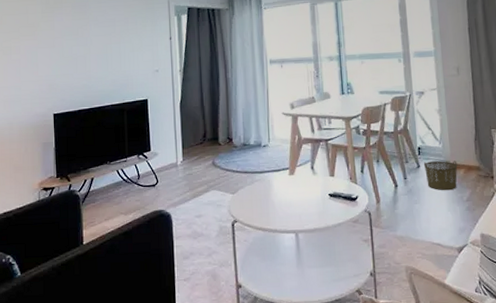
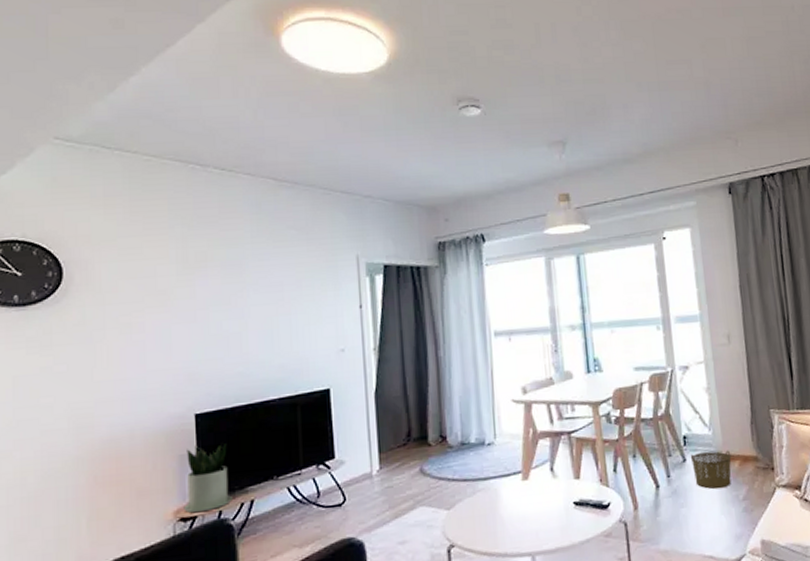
planter: none [45,136,79,185] -> present [183,443,232,513]

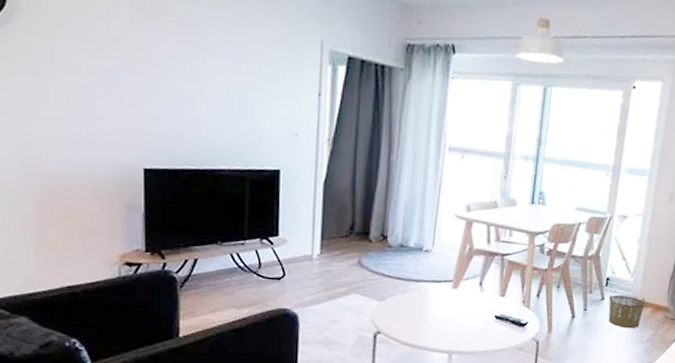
planter: present [183,443,232,513] -> none [129,198,177,261]

